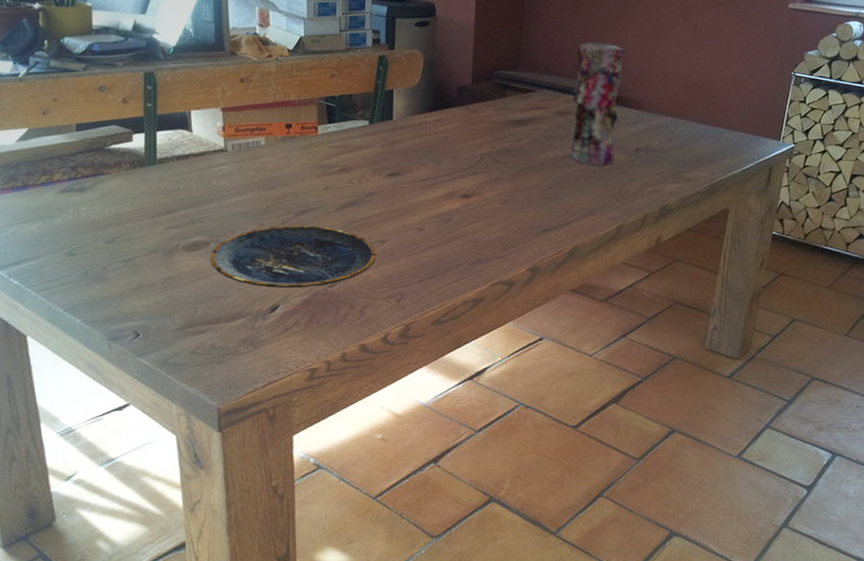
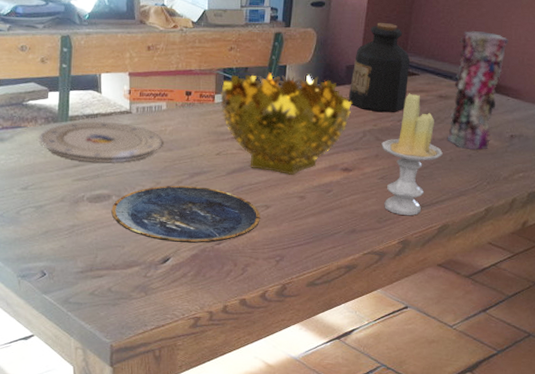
plate: none [124,162,264,207] -> present [39,120,163,163]
decorative bowl: none [323,97,466,206] -> present [219,71,351,175]
bottle: none [462,40,525,133] -> present [348,23,411,113]
candle: none [501,111,567,241] -> present [381,93,443,216]

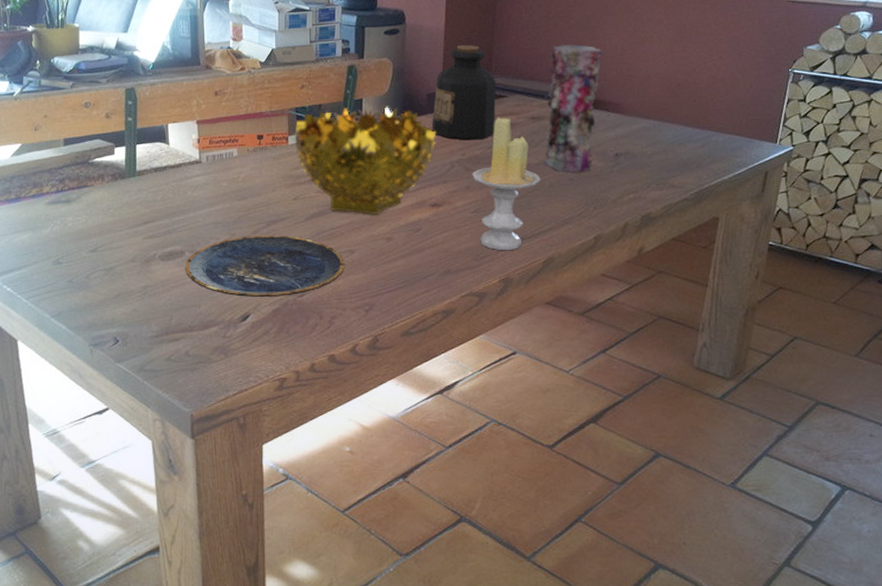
plate: present [39,120,163,163] -> none [106,173,236,218]

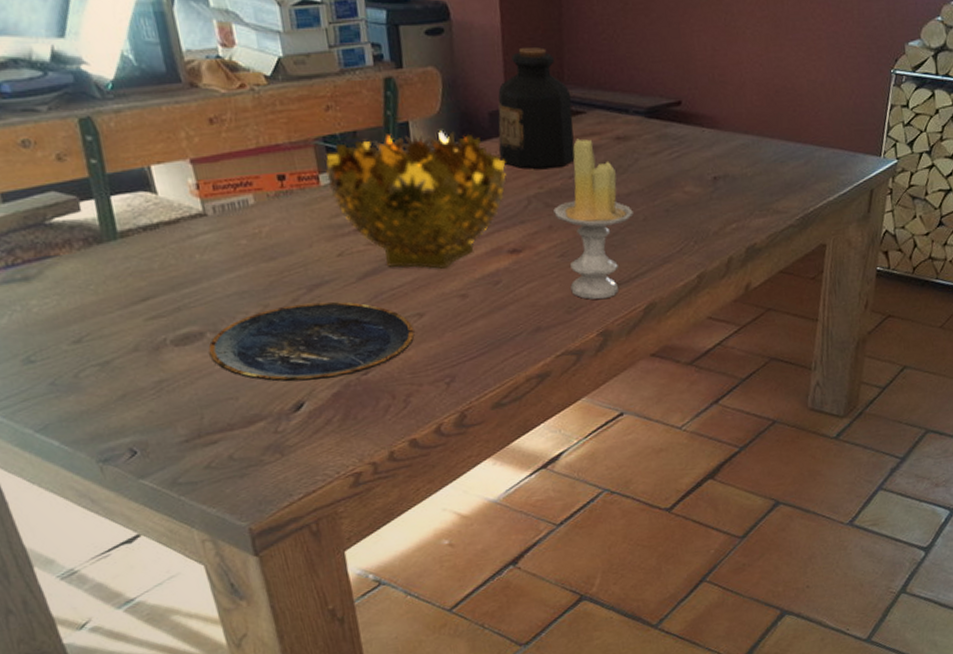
vase: present [545,45,603,173] -> none [629,44,692,203]

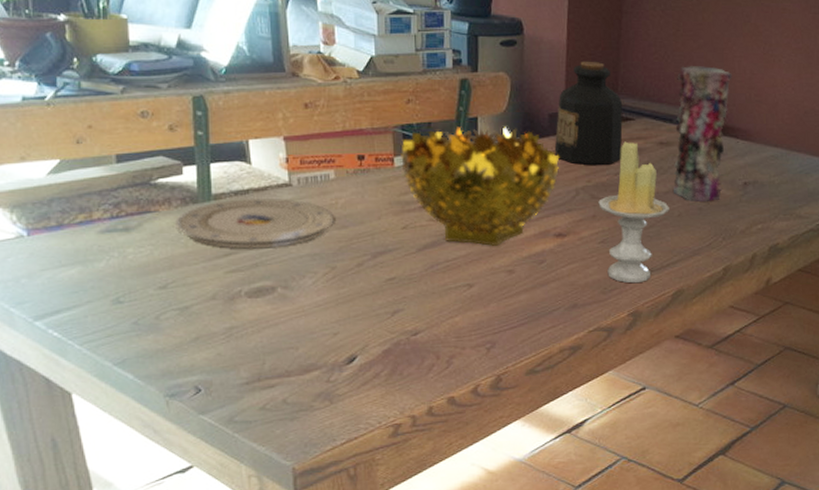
plate: none [80,231,261,292] -> present [175,198,335,249]
plate: present [208,301,415,382] -> none [278,268,463,337]
vase: none [629,44,692,203] -> present [674,66,732,201]

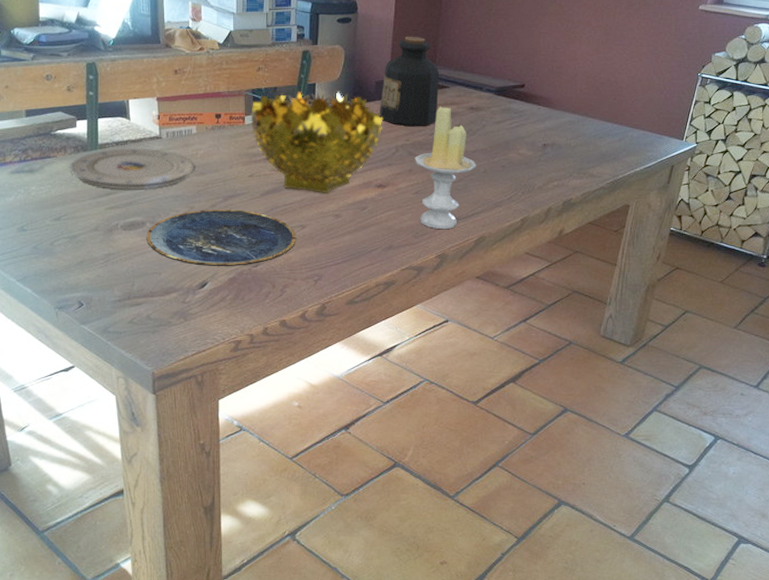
plate: none [278,268,463,337] -> present [146,209,297,266]
vase: present [674,66,732,201] -> none [481,41,537,160]

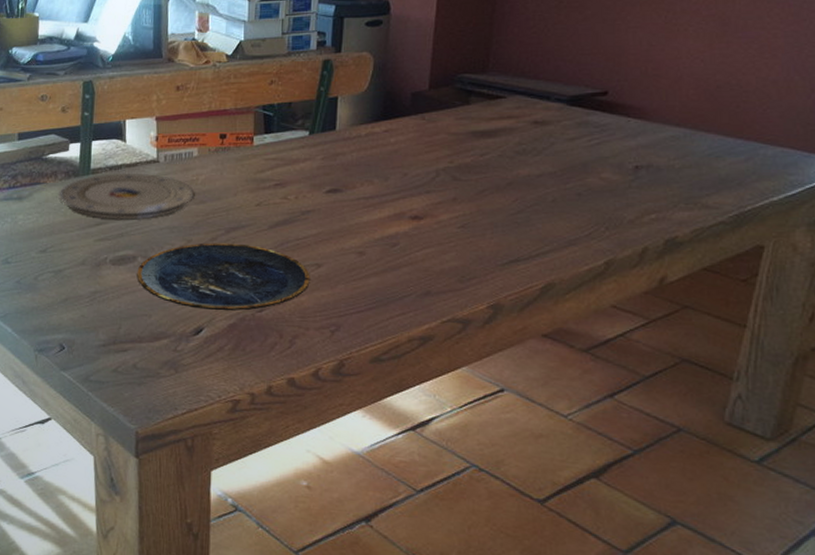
decorative bowl: present [249,90,382,193] -> none [259,105,419,226]
bottle: present [379,37,440,127] -> none [415,39,494,146]
candle: present [415,106,476,230] -> none [460,120,542,273]

